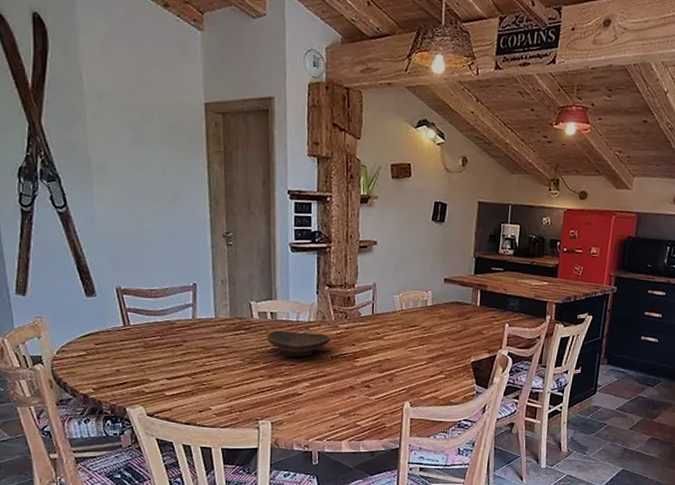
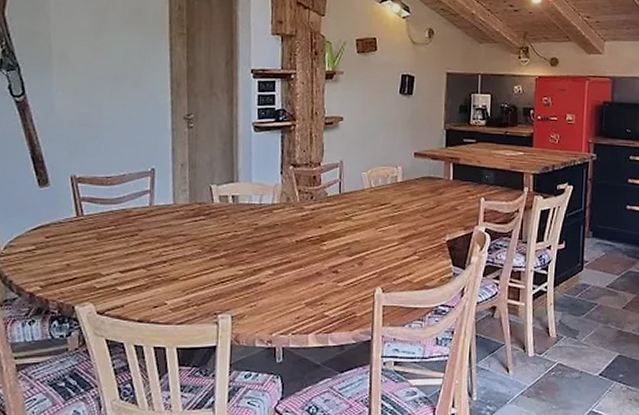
decorative bowl: present [267,330,330,357] -> none [228,215,295,242]

